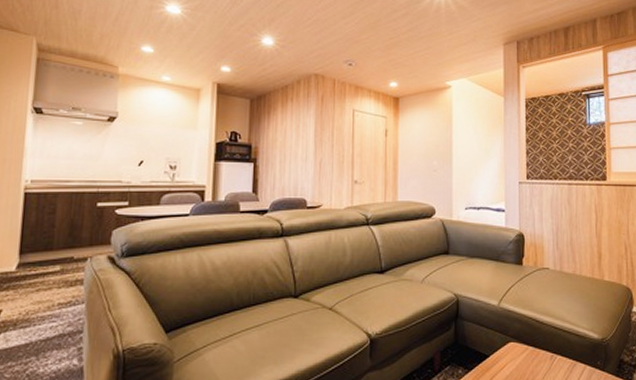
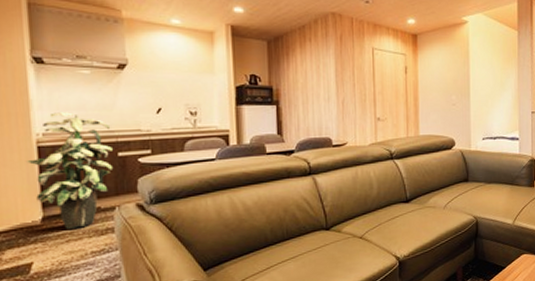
indoor plant: none [12,160,94,278] -> present [27,112,114,229]

